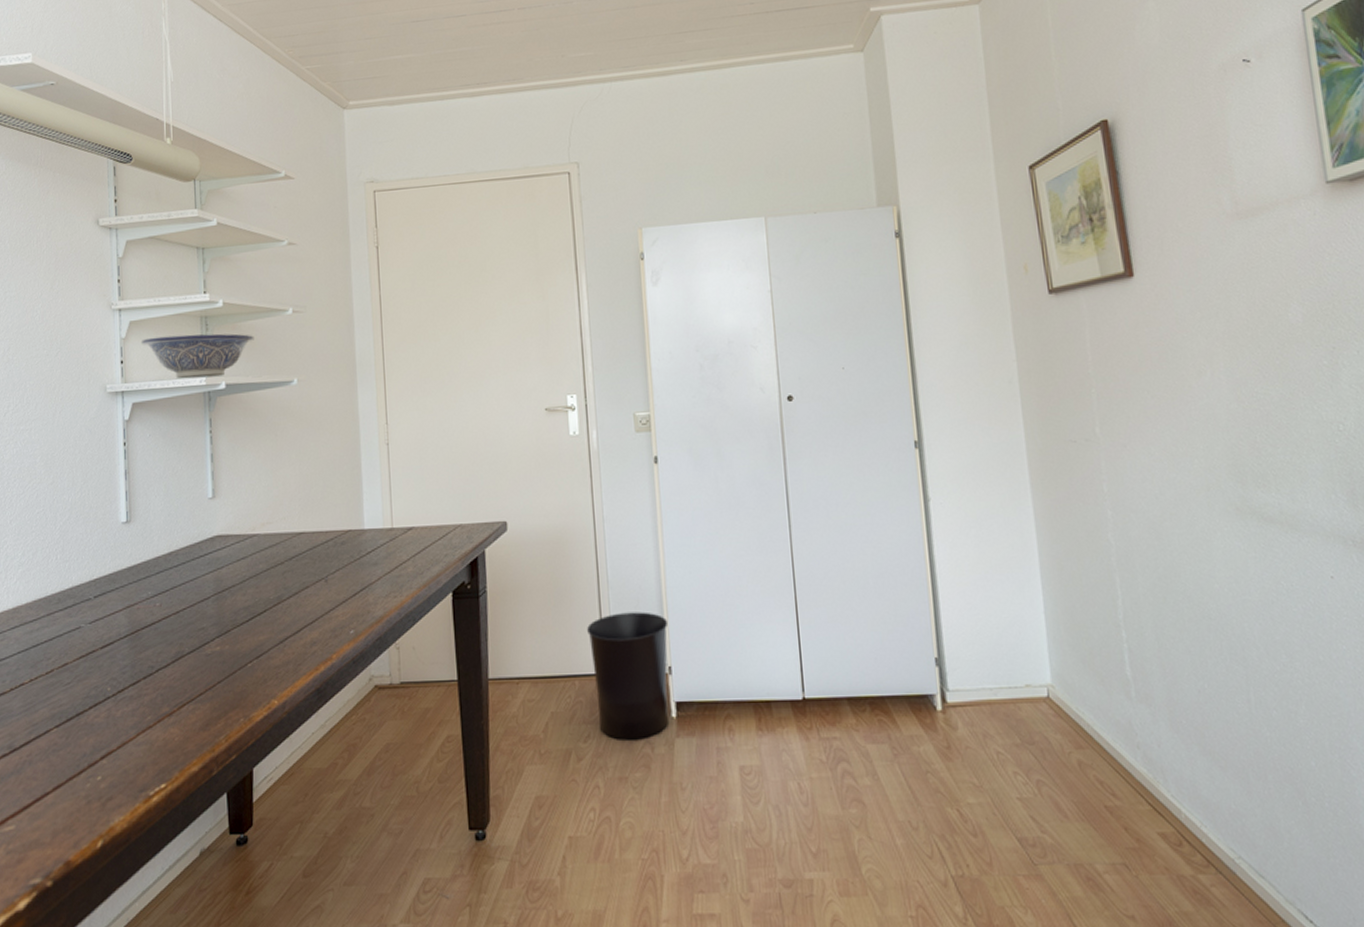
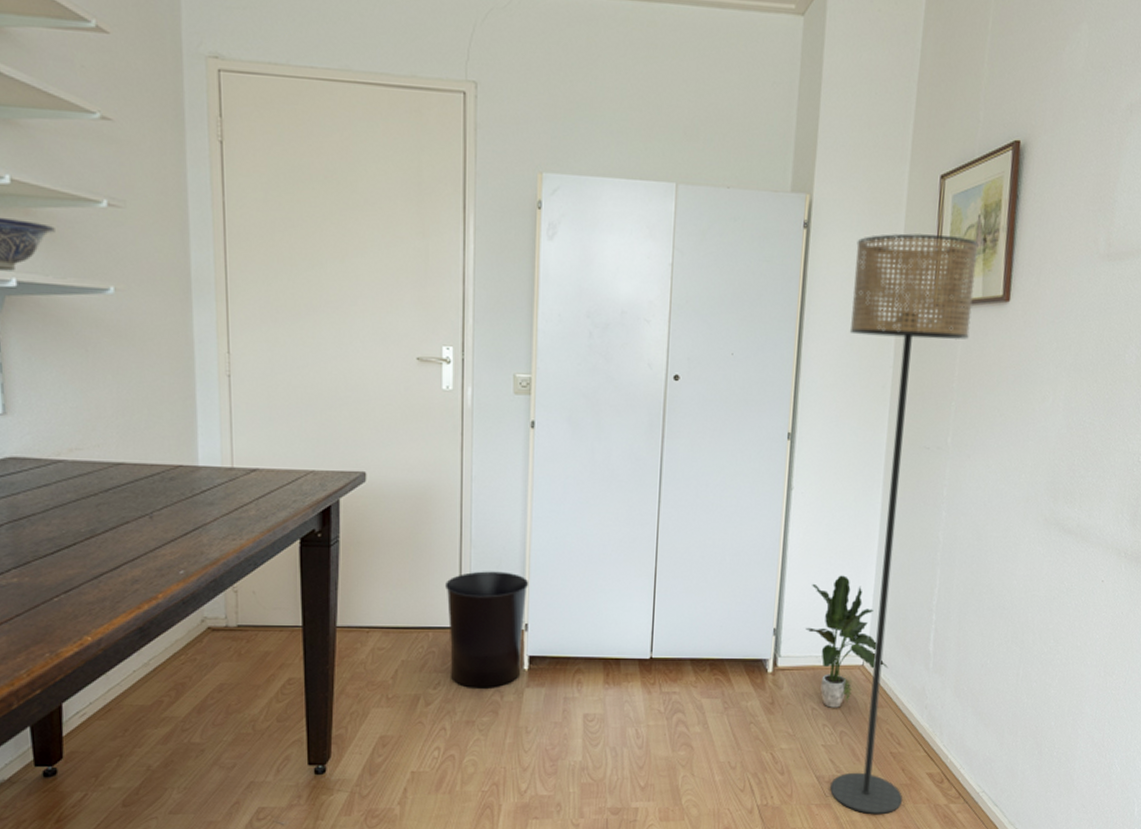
floor lamp: none [953,220,1133,890] -> present [830,233,979,815]
potted plant: none [970,592,1081,751] -> present [805,575,889,708]

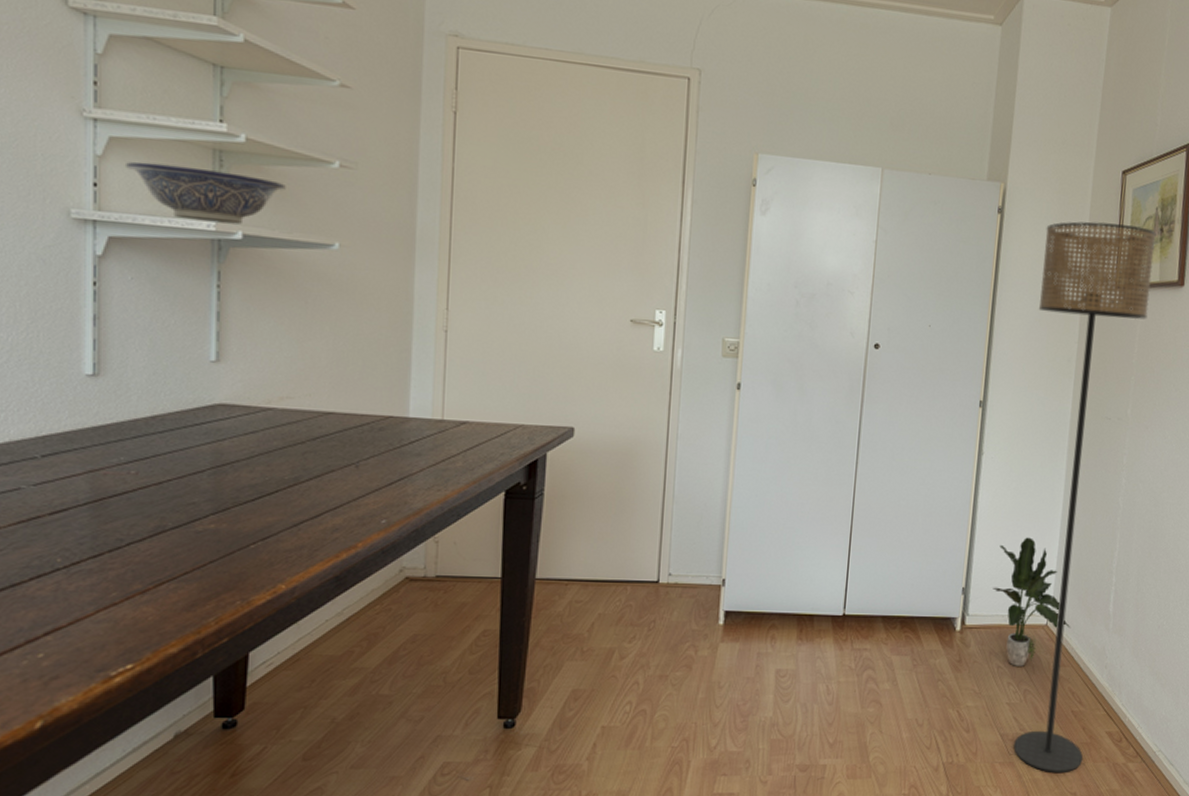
waste bin: present [446,571,529,688] -> none [646,526,729,643]

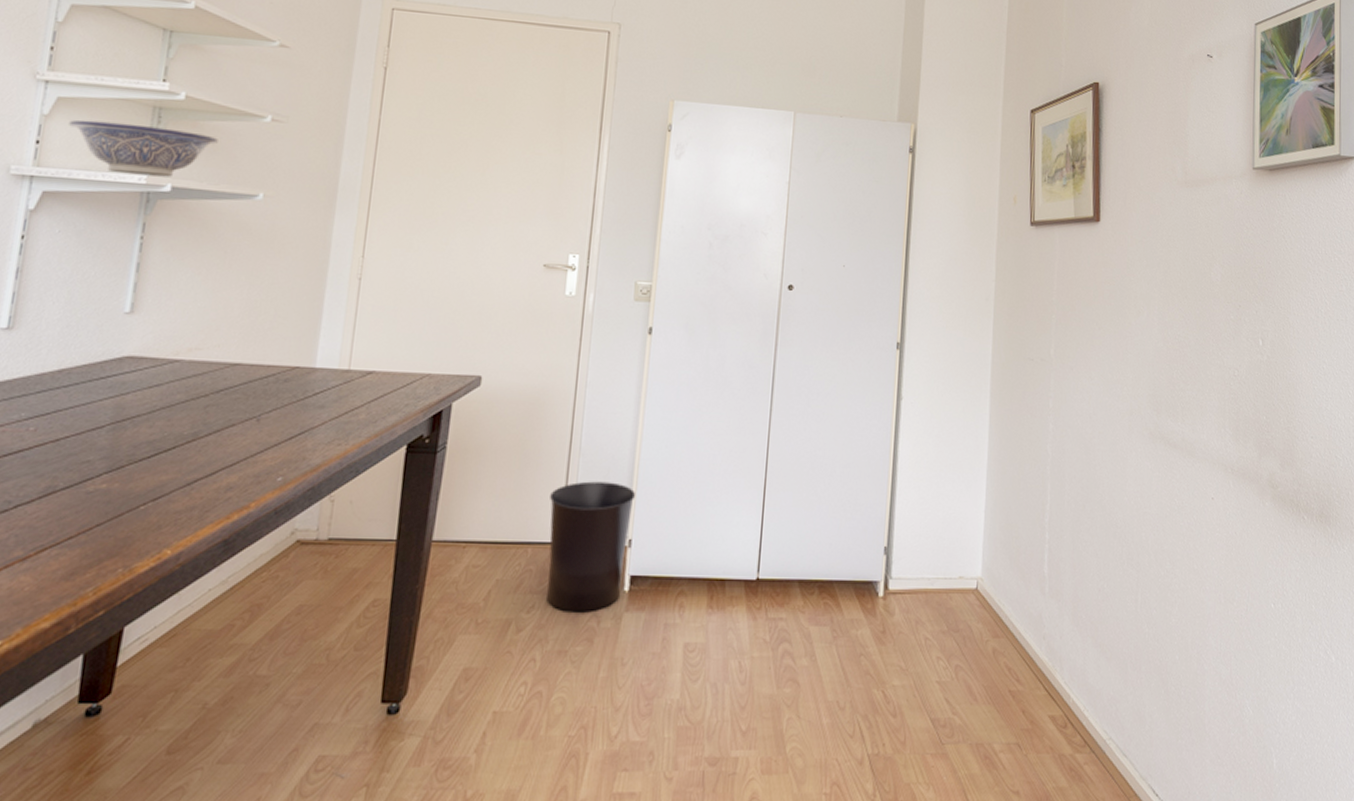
waste bin: none [646,526,729,643] -> present [547,481,636,613]
potted plant: present [993,537,1071,666] -> none [917,489,1004,638]
floor lamp: present [1014,221,1156,774] -> none [946,159,1068,767]

